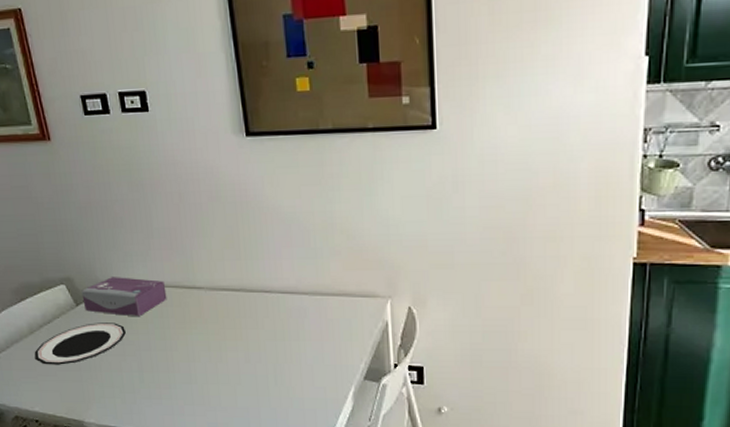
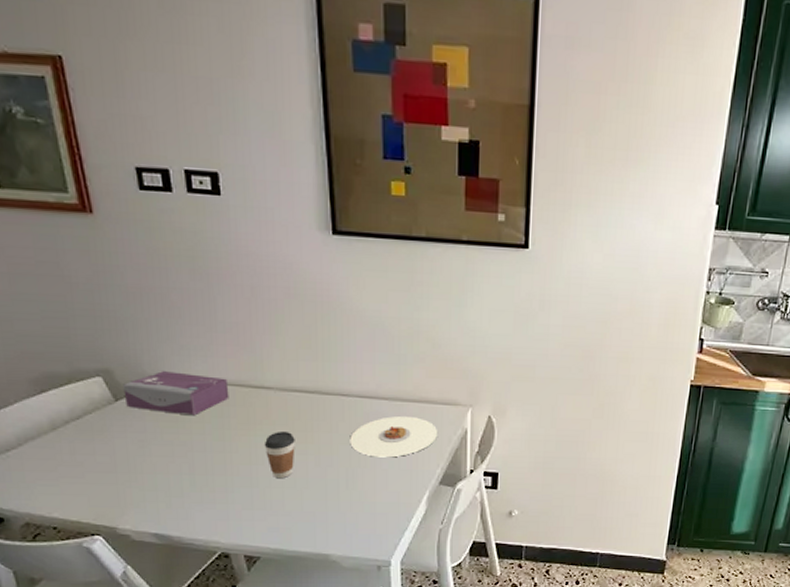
plate: present [34,323,126,365] -> none [56,420,176,466]
coffee cup: none [199,330,227,375] -> present [264,432,295,479]
plate: none [275,310,359,353] -> present [350,415,438,458]

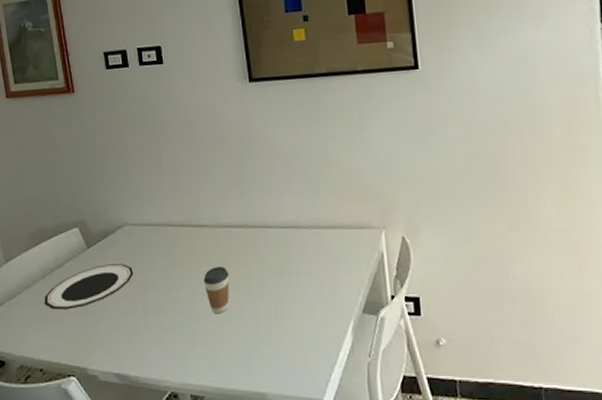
plate: none [56,420,176,466] -> present [44,264,133,310]
tissue box: present [123,371,229,416] -> none [93,218,174,257]
plate: present [350,415,438,458] -> none [276,243,356,287]

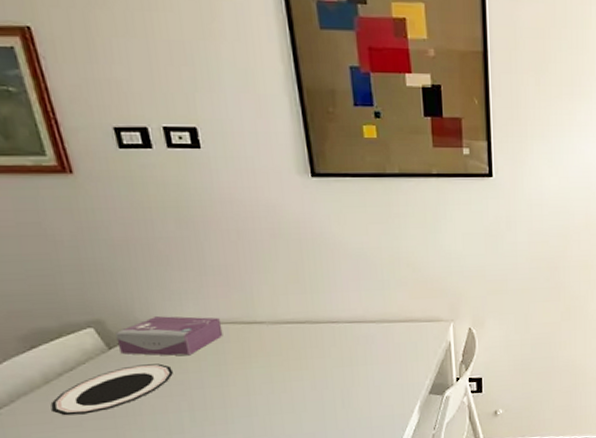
tissue box: none [93,218,174,257] -> present [115,316,223,356]
coffee cup: present [203,267,230,314] -> none [260,361,291,406]

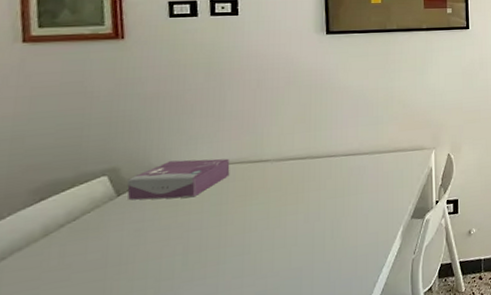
plate: present [50,363,173,416] -> none [42,207,175,270]

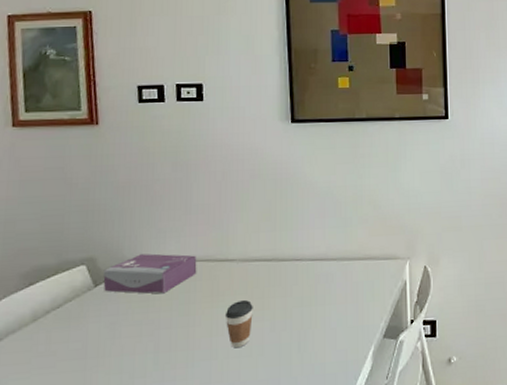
coffee cup: none [258,196,287,242] -> present [224,300,253,348]

